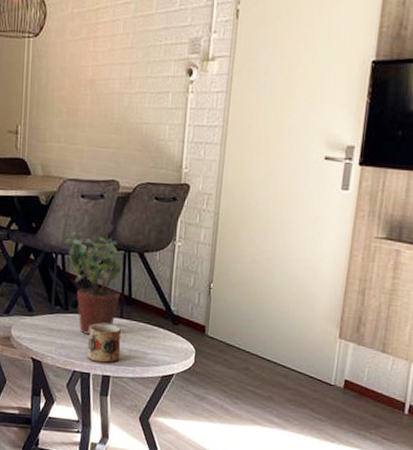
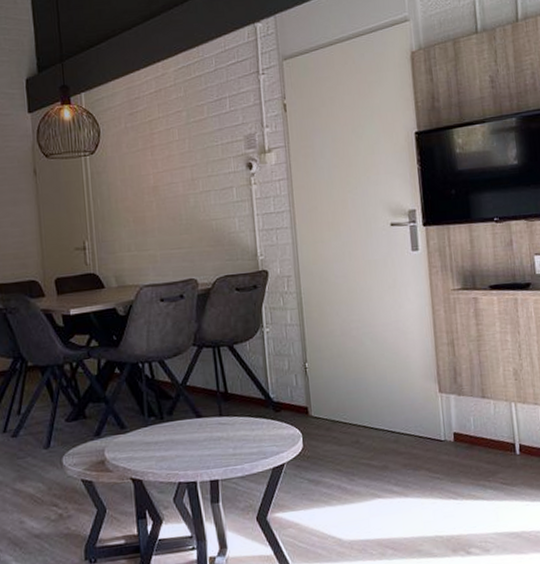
potted plant: present [64,231,126,335] -> none [149,335,216,441]
mug: present [87,323,121,363] -> none [189,424,226,469]

